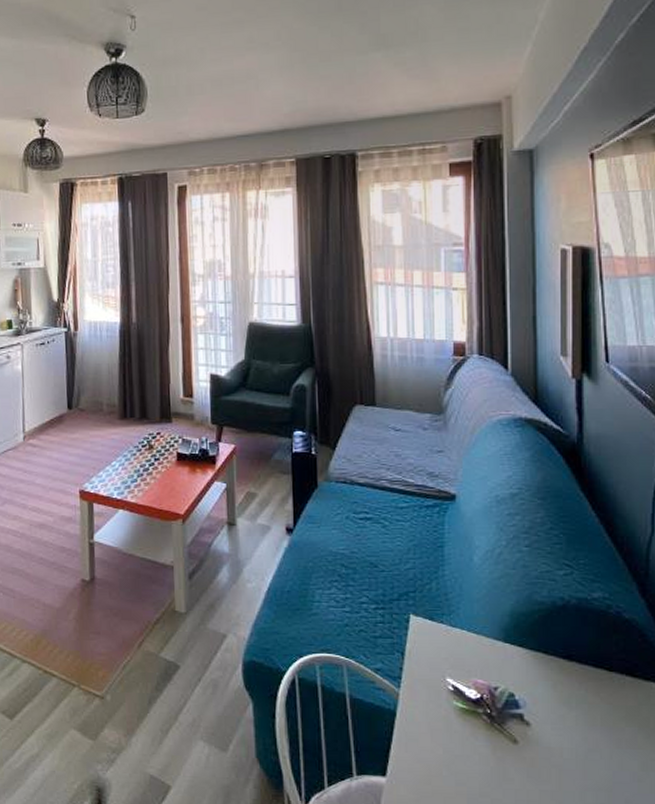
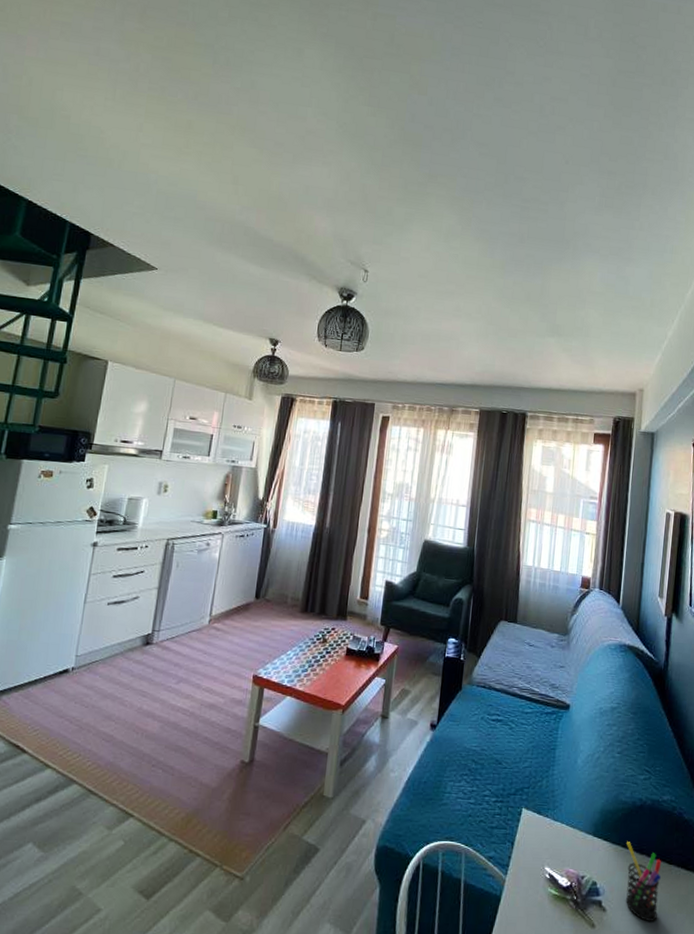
pen holder: none [549,647,599,737] -> present [626,841,662,922]

